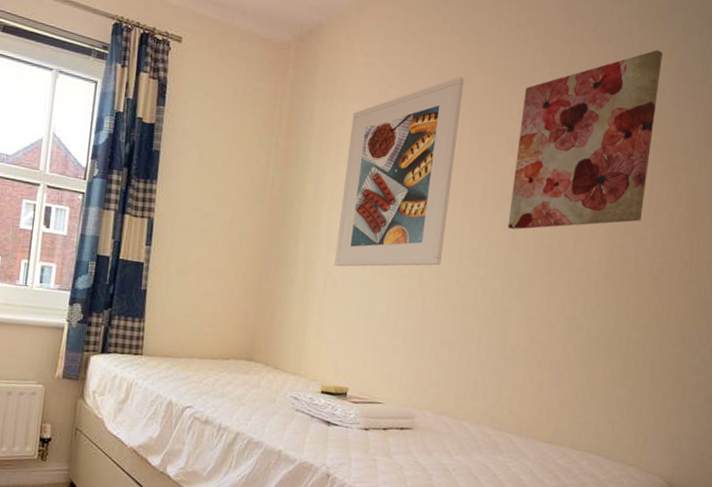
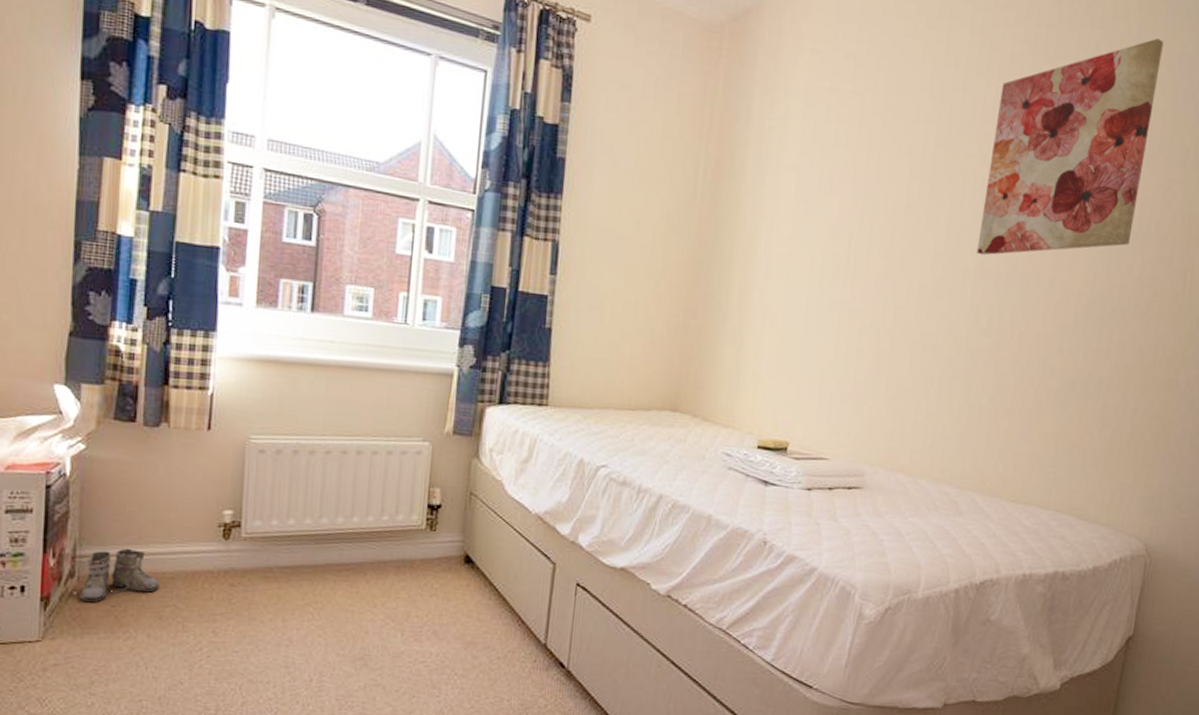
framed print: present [335,76,464,267] -> none [775,68,931,300]

